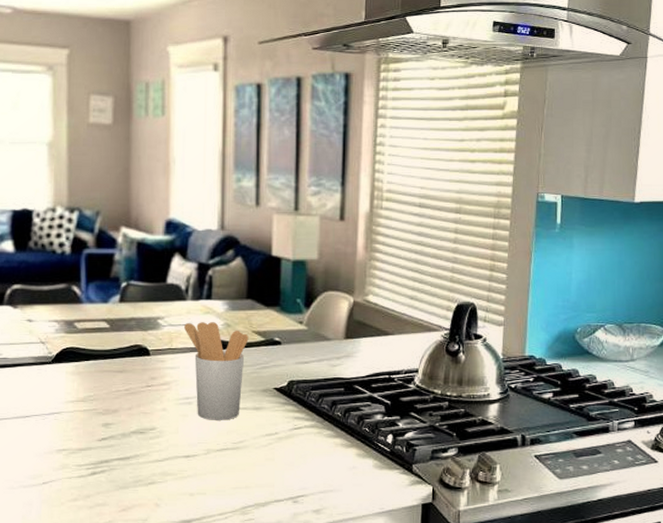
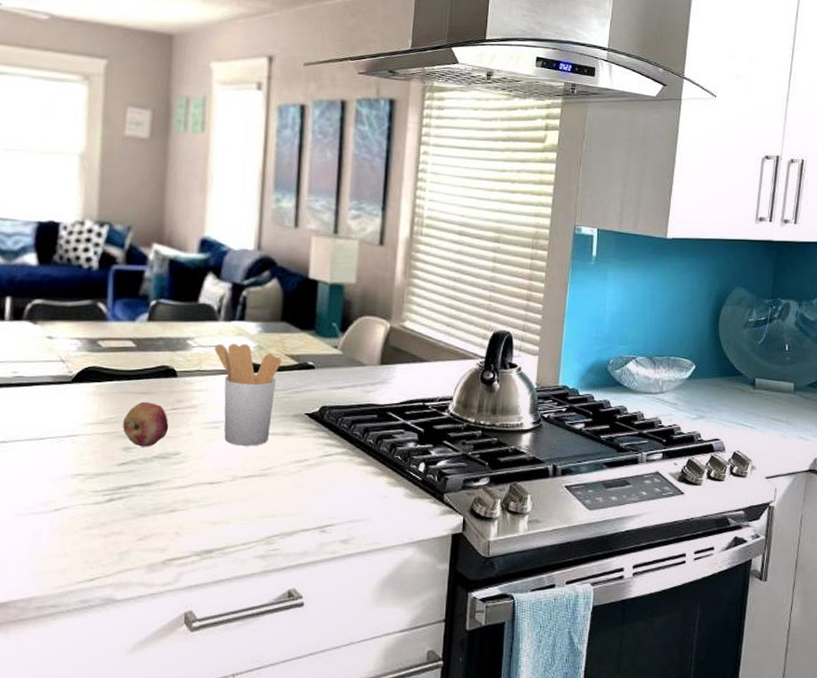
fruit: none [101,379,144,423] -> present [123,401,169,447]

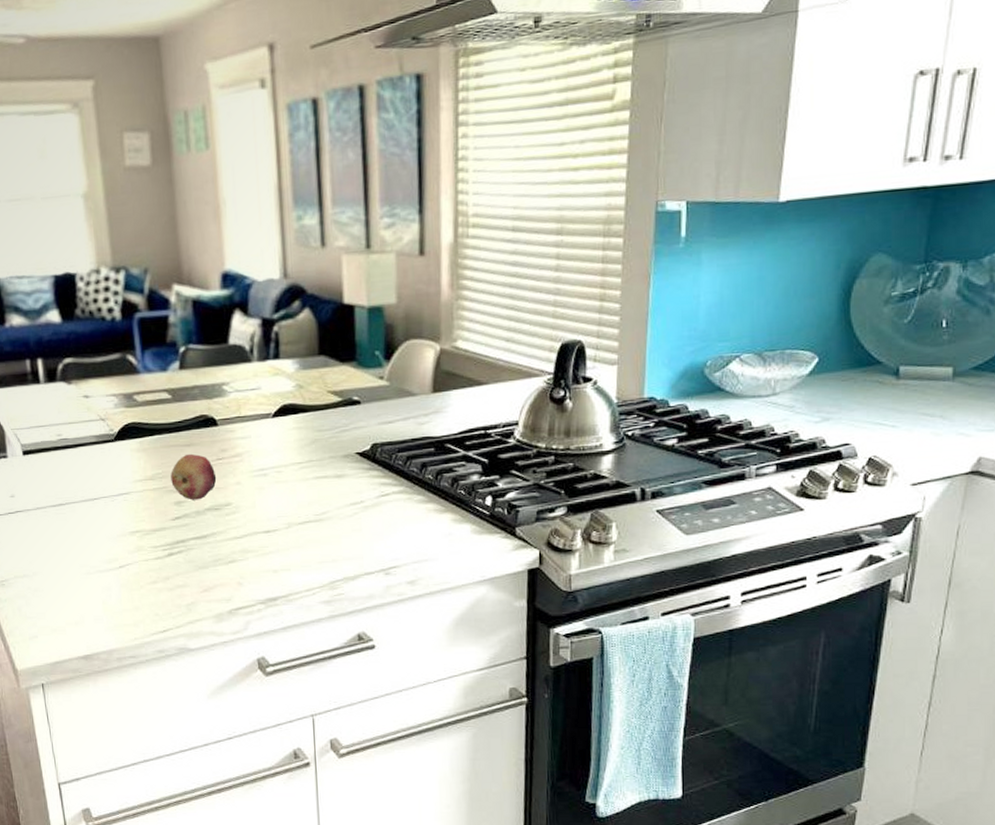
utensil holder: present [215,344,282,446] -> none [252,384,324,492]

